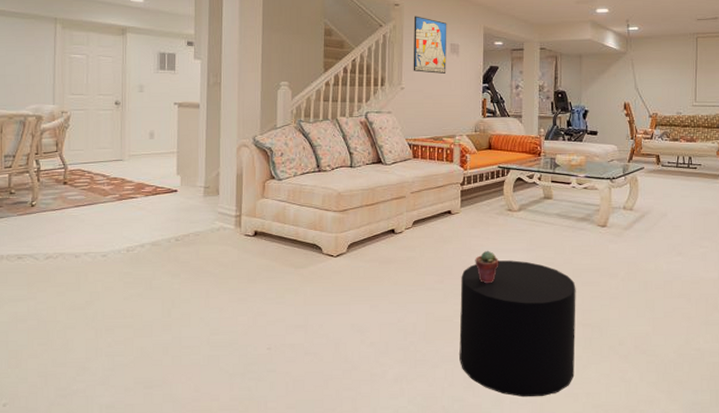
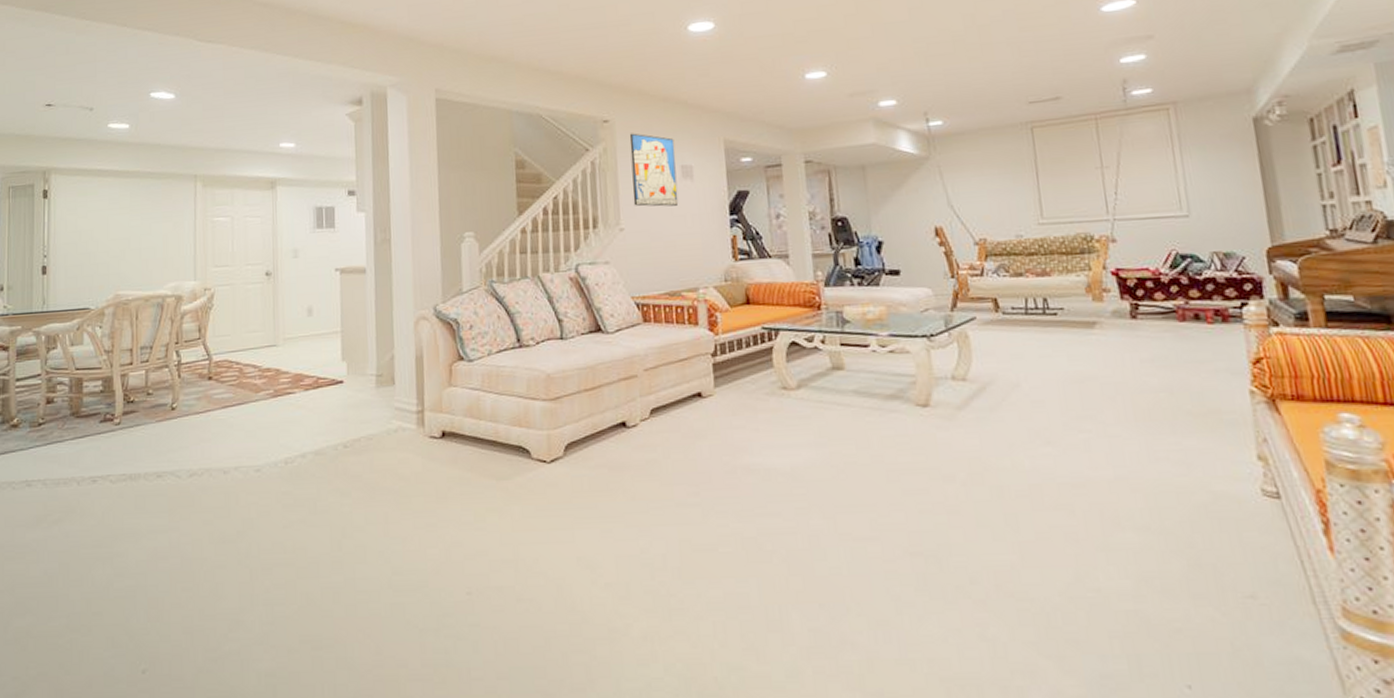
stool: present [459,260,576,398] -> none [724,460,907,665]
potted succulent: present [475,250,499,284] -> none [741,447,777,495]

